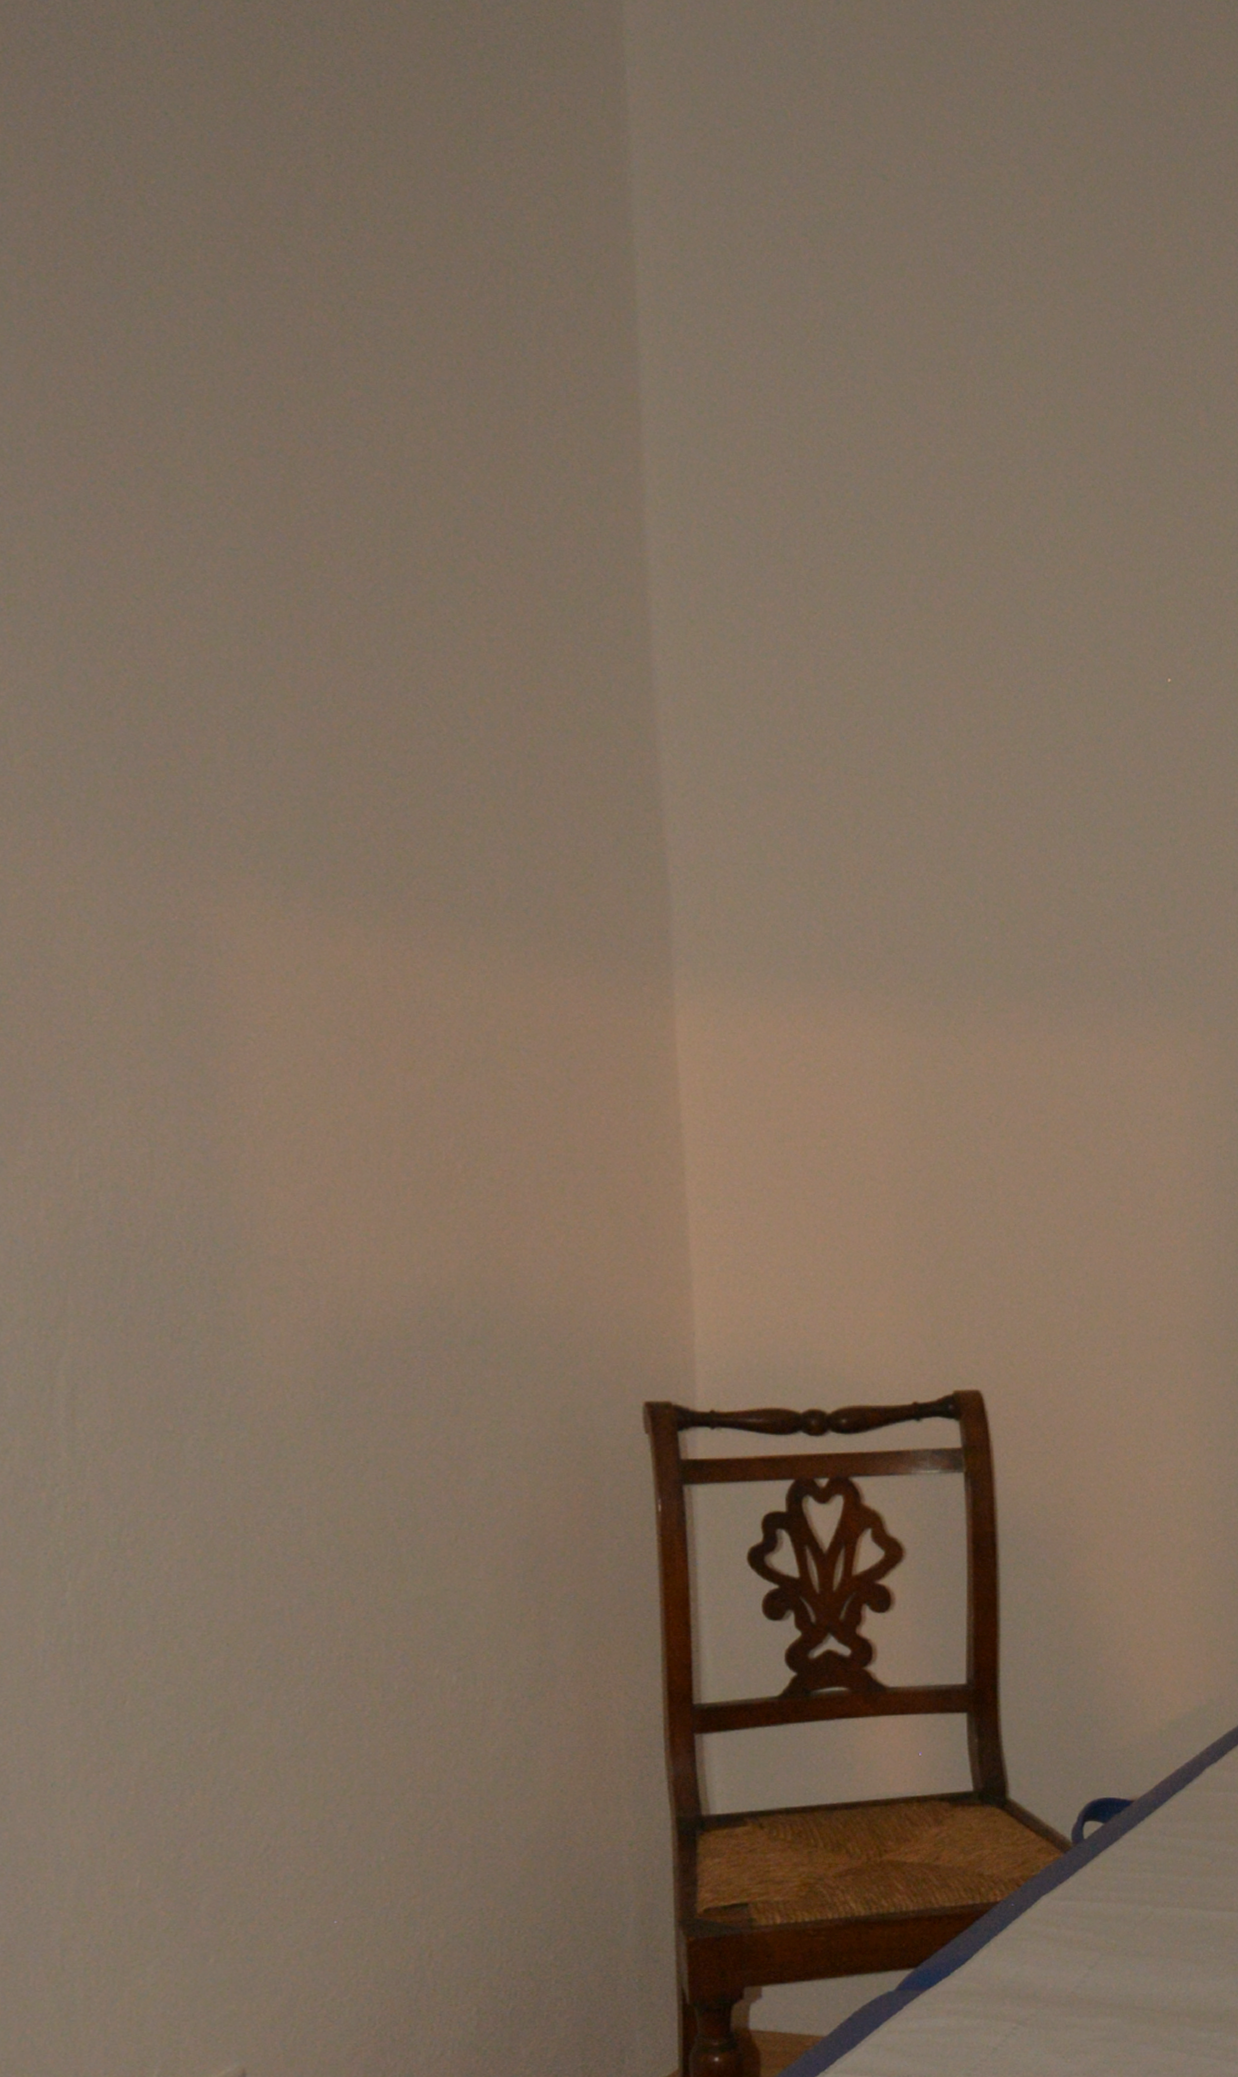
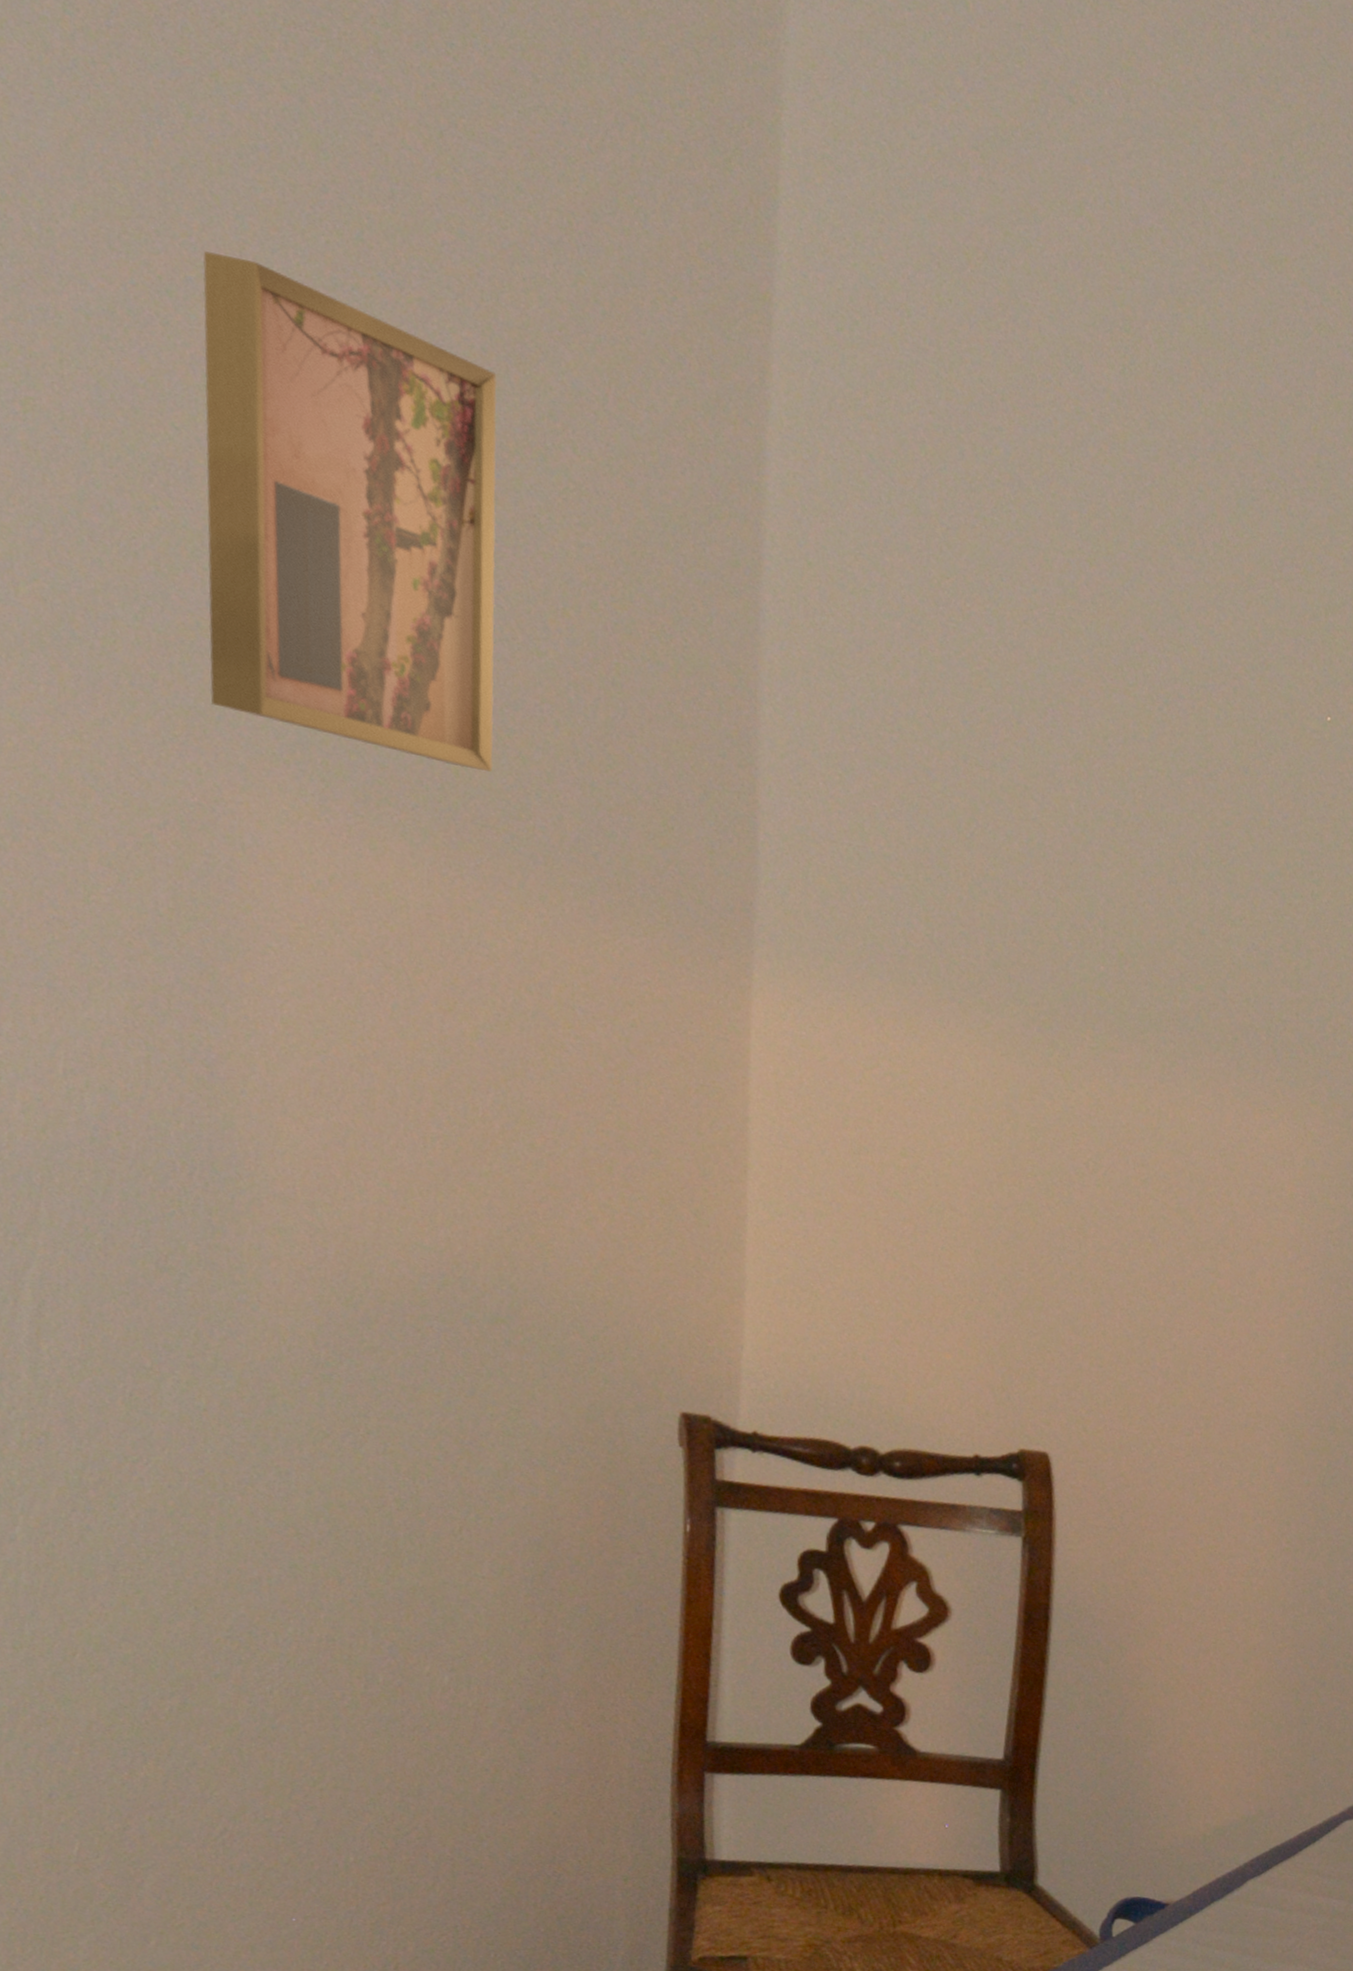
wall art: none [149,443,431,852] -> present [203,251,497,772]

